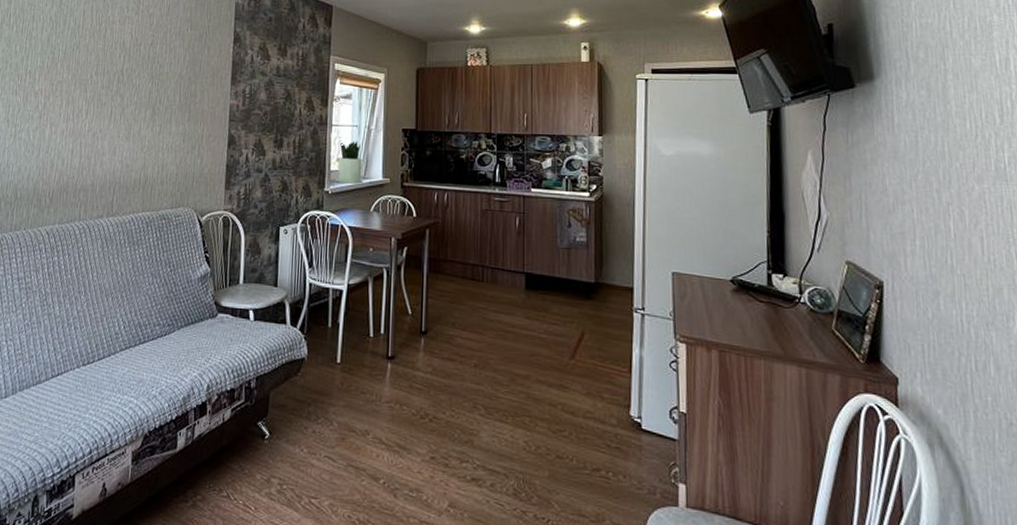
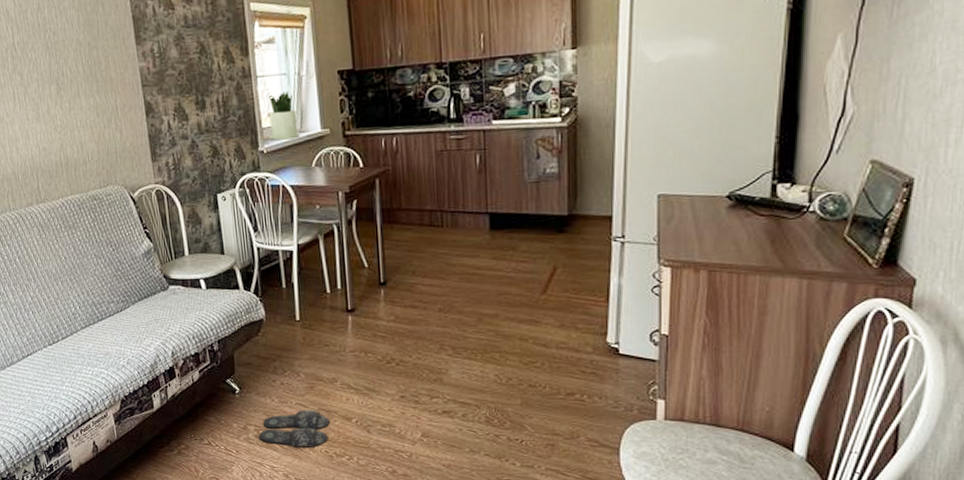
slippers: none [280,464,357,511] -> present [258,410,330,448]

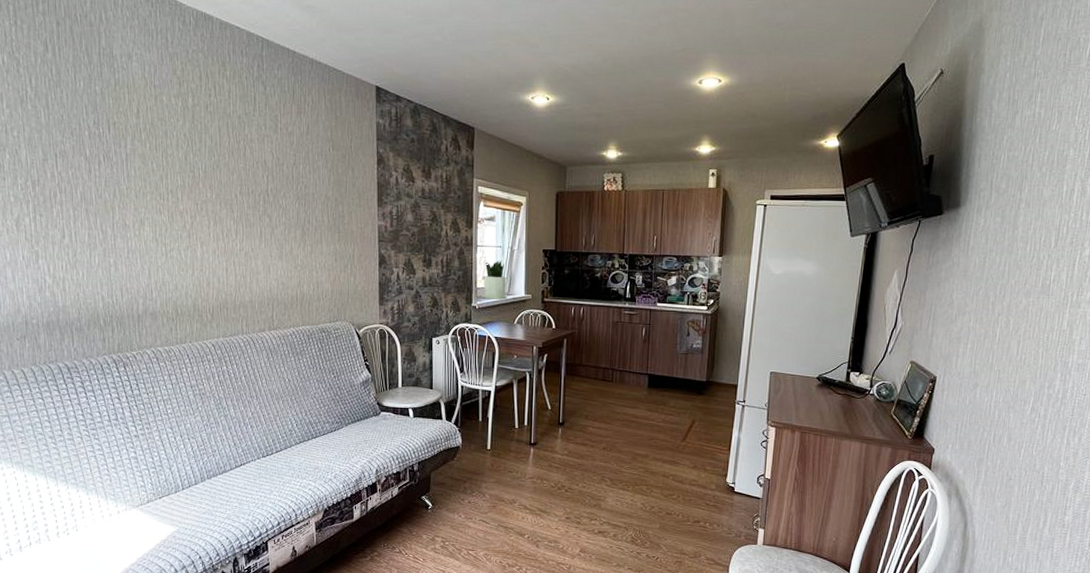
slippers: present [258,410,330,448] -> none [444,525,506,558]

